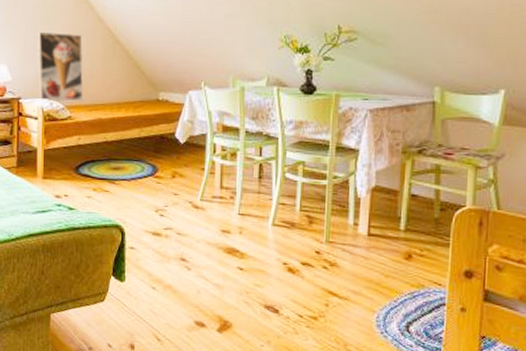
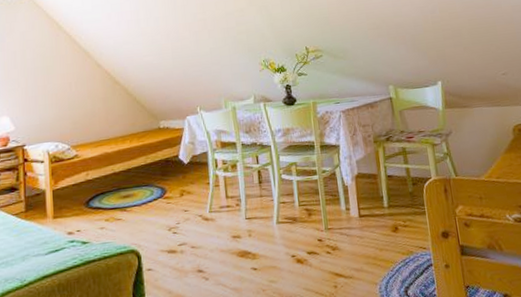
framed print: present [37,31,84,103] -> none [37,80,88,146]

